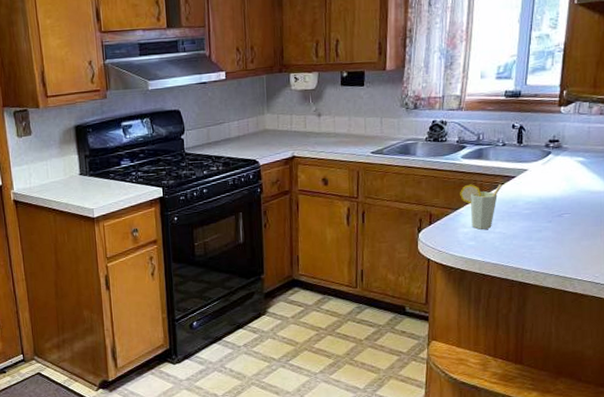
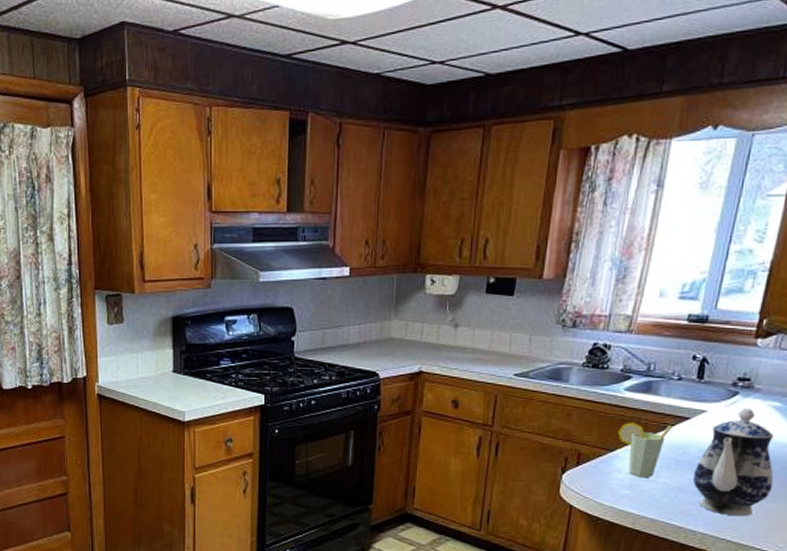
teapot: none [522,165,586,255] -> present [692,409,774,517]

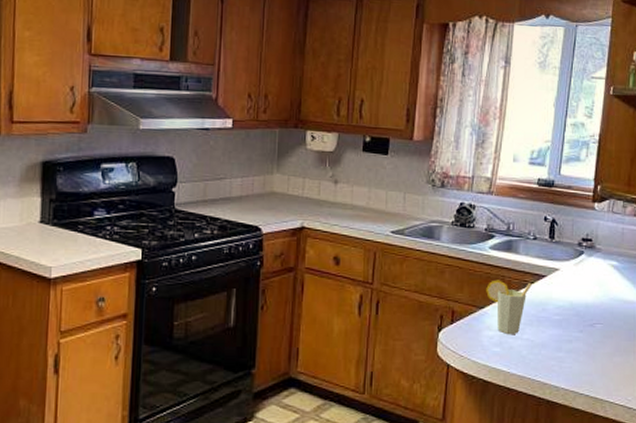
teapot: present [692,409,774,517] -> none [552,267,618,371]

